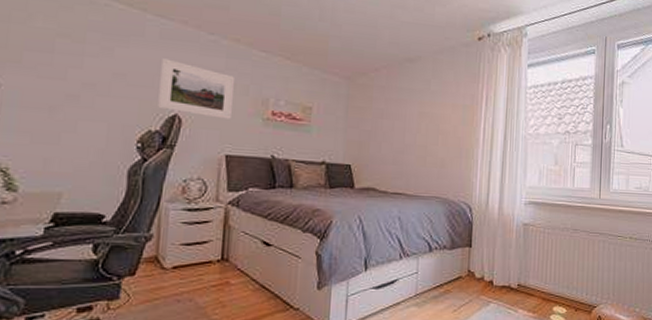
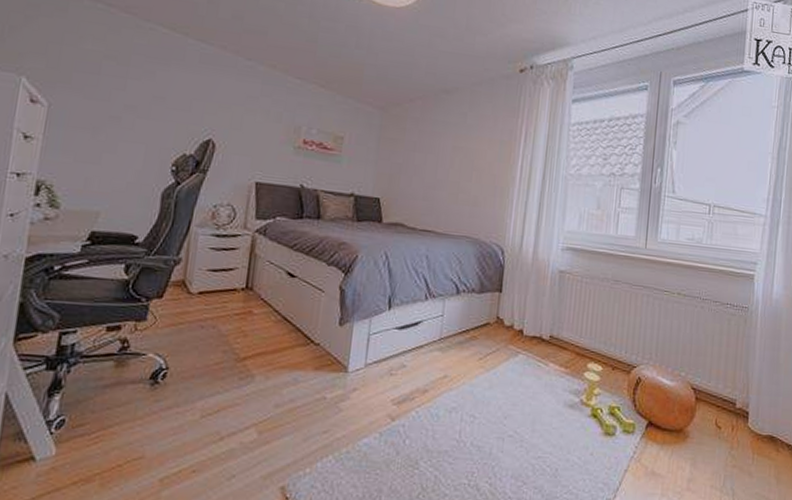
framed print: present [158,58,236,119] -> none [193,83,270,146]

